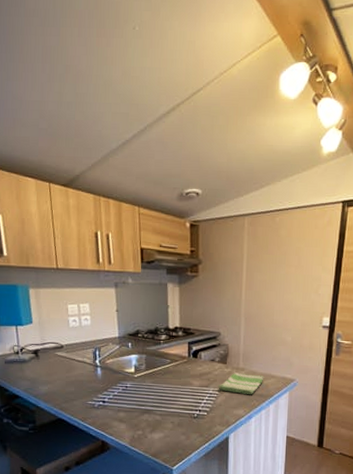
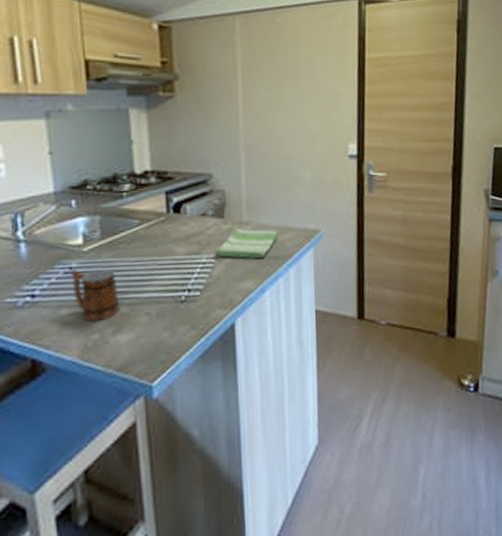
mug: none [126,387,155,423] -> present [70,268,120,322]

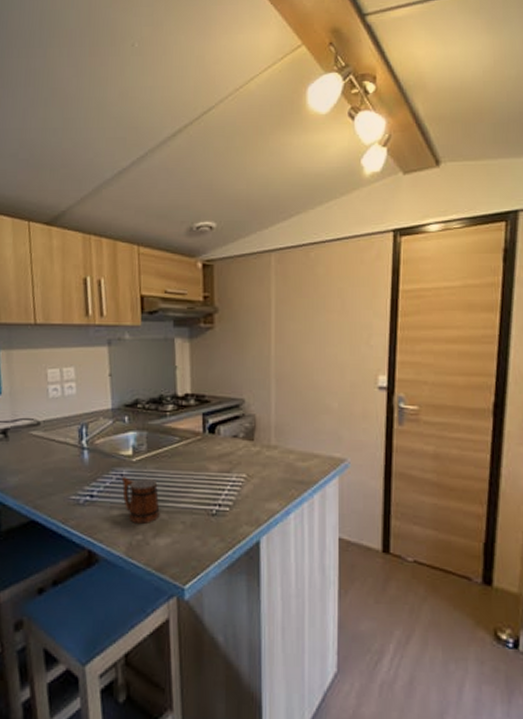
dish towel: present [214,228,279,258] -> none [243,451,305,481]

